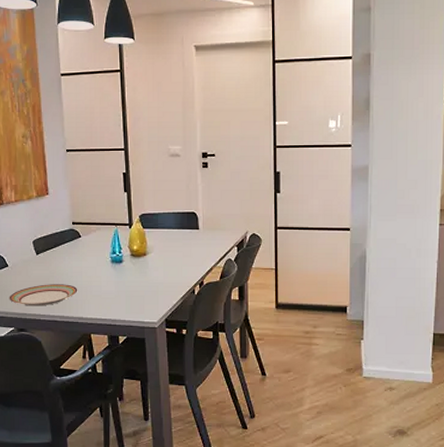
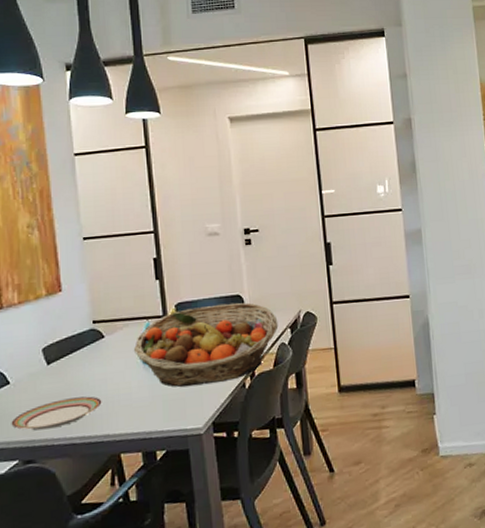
fruit basket: none [105,219,227,287] -> present [134,302,279,387]

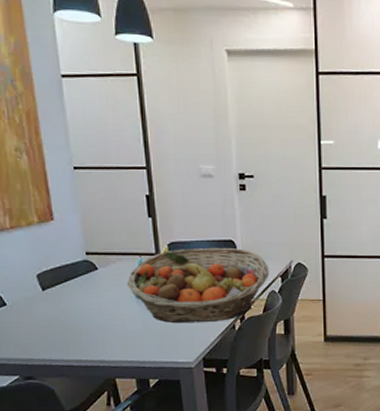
plate: present [11,396,102,431] -> none [10,323,97,351]

